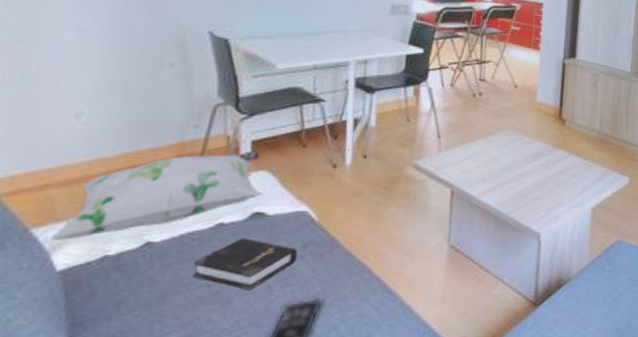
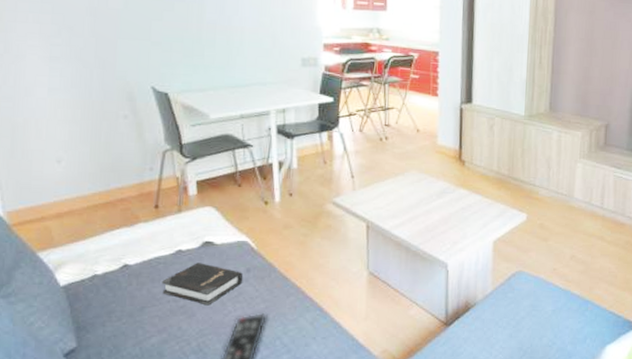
decorative pillow: present [50,151,262,240] -> none [52,189,209,262]

